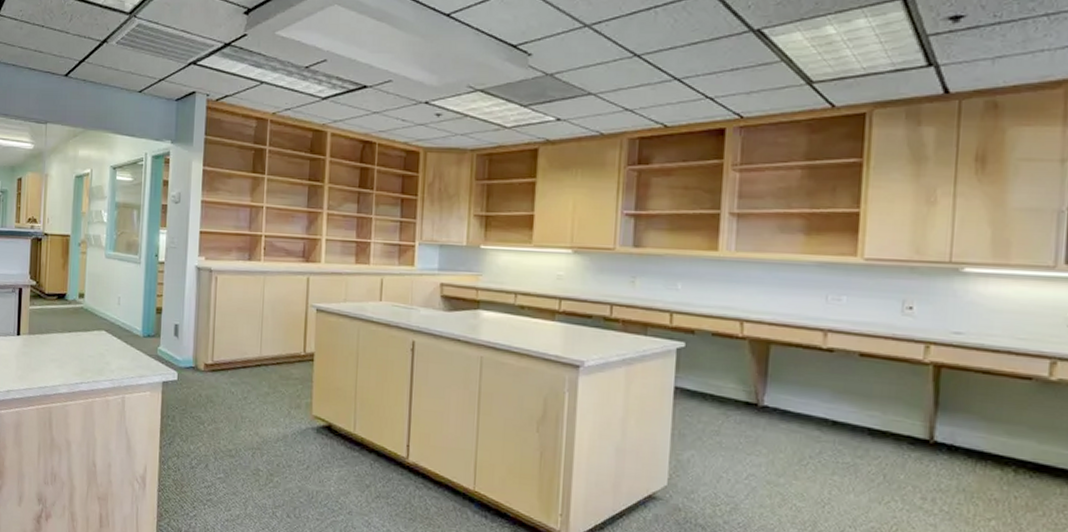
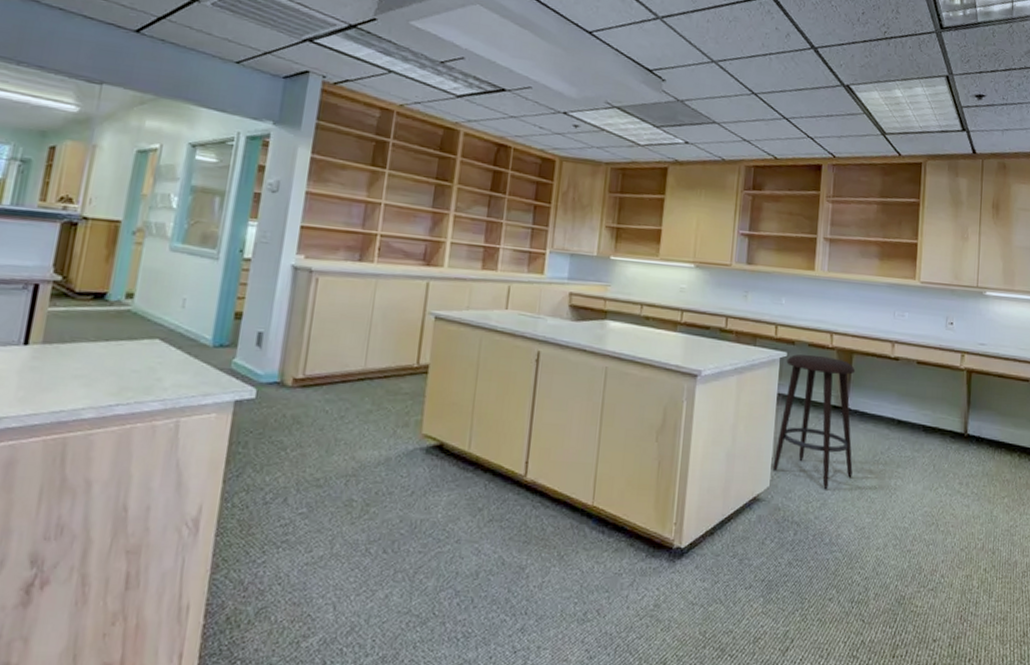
stool: none [670,344,774,494] -> present [772,354,856,490]

